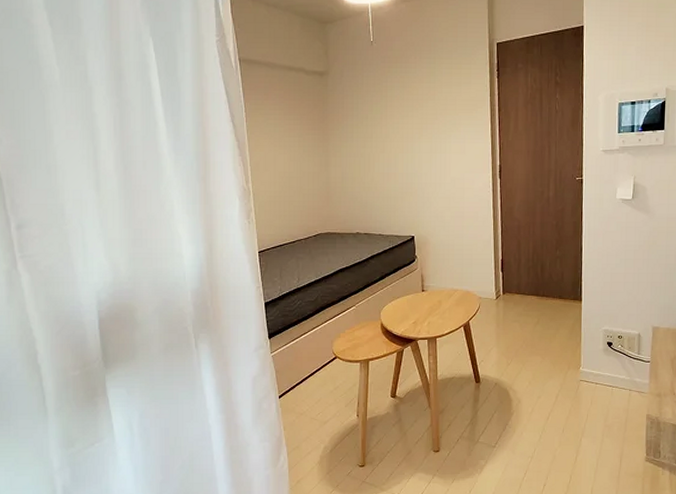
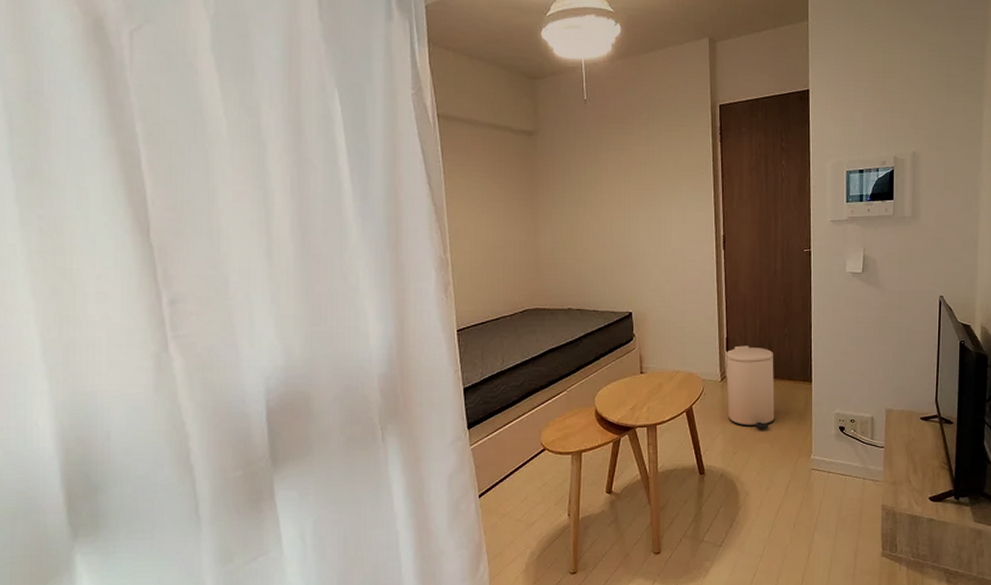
pedal bin: none [501,267,547,343] -> present [726,345,775,429]

